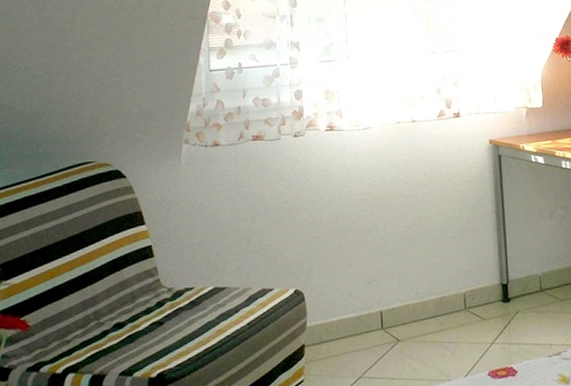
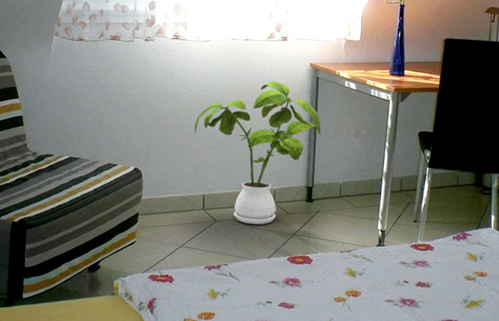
house plant: none [362,165,510,339] -> present [194,81,321,225]

